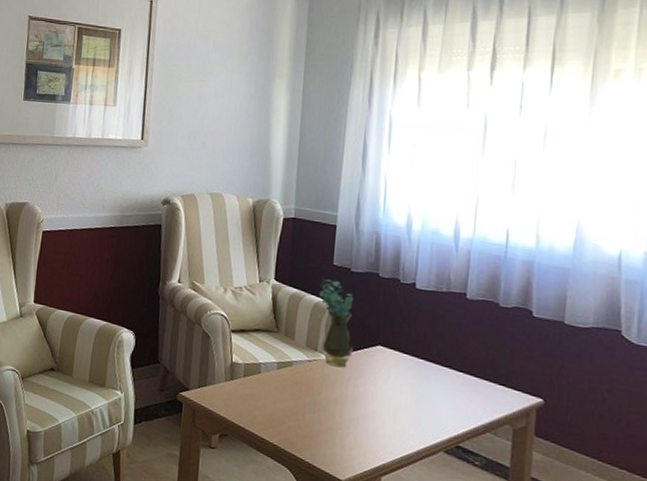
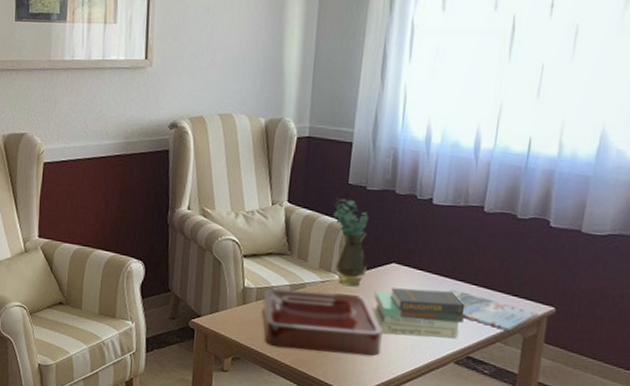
decorative tray: none [249,365,370,440] -> present [262,288,383,356]
books: none [358,370,453,426] -> present [371,288,465,338]
magazine: none [435,375,526,422] -> present [448,289,538,332]

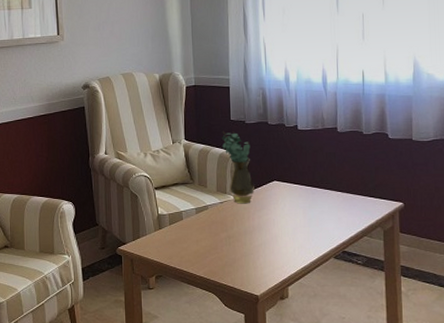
decorative tray: present [262,288,383,356] -> none [175,210,275,263]
books: present [371,288,465,338] -> none [263,199,336,241]
magazine: present [448,289,538,332] -> none [320,197,391,227]

